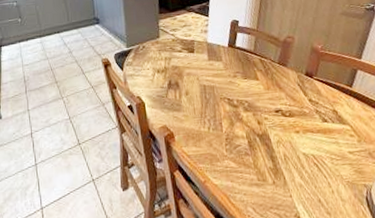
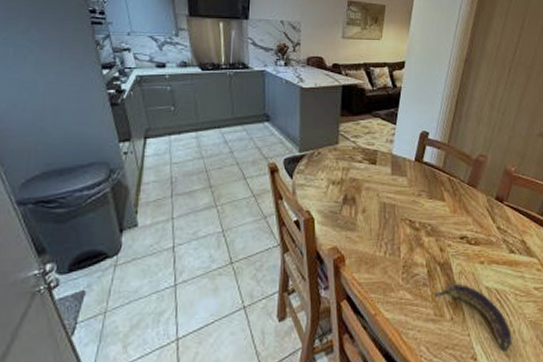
banana: none [257,151,332,210] -> present [435,283,513,352]

